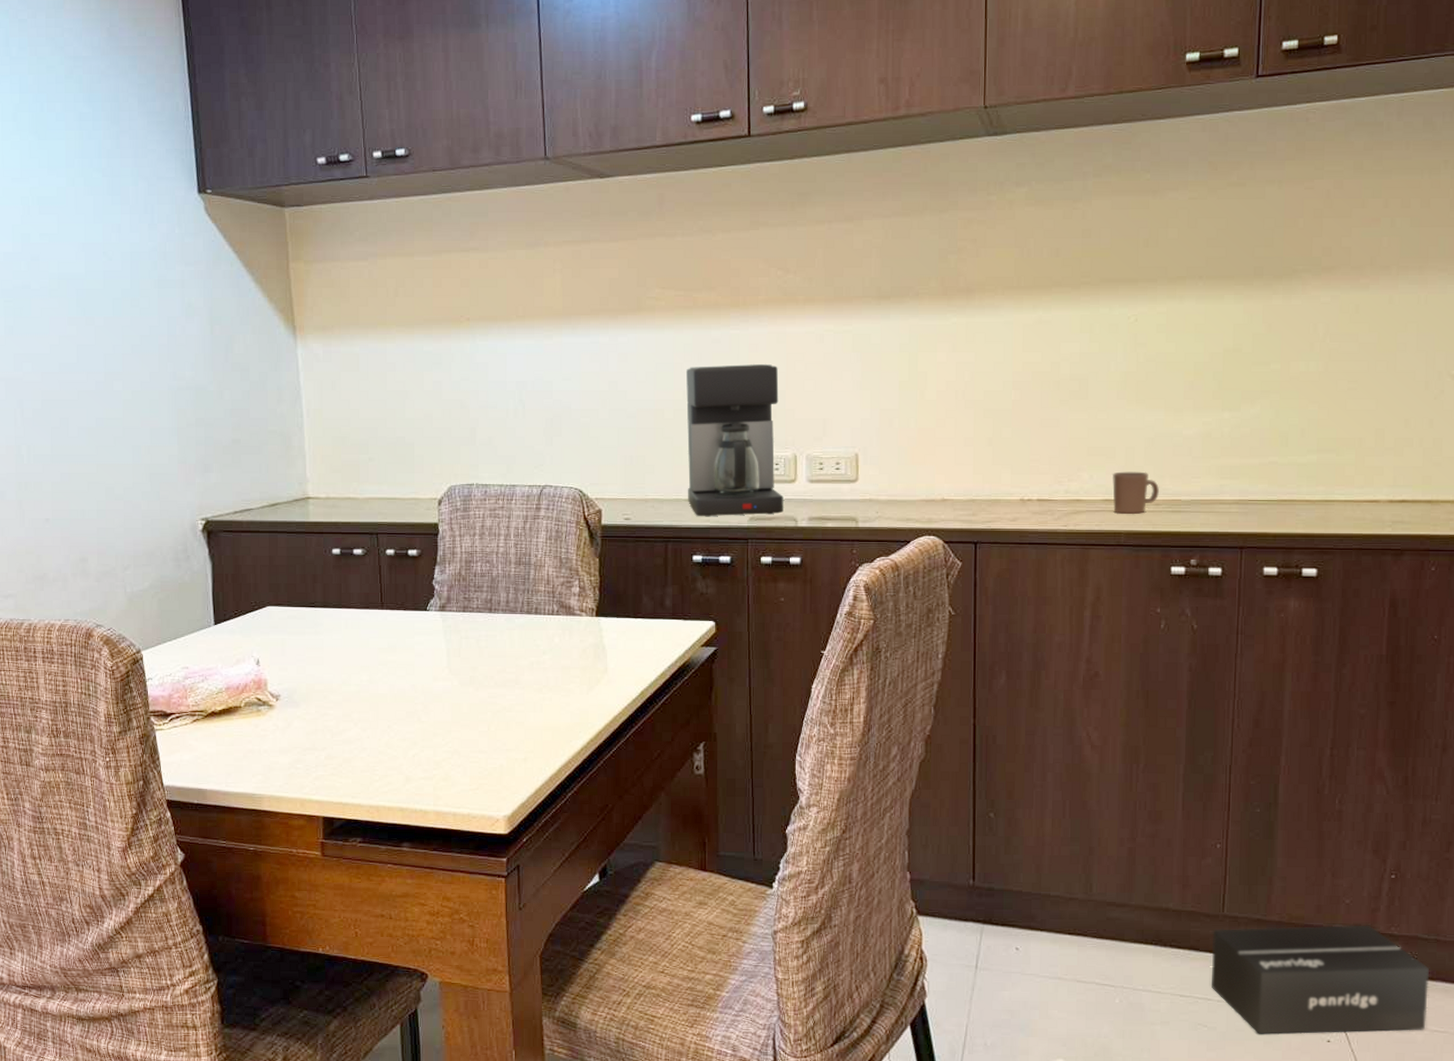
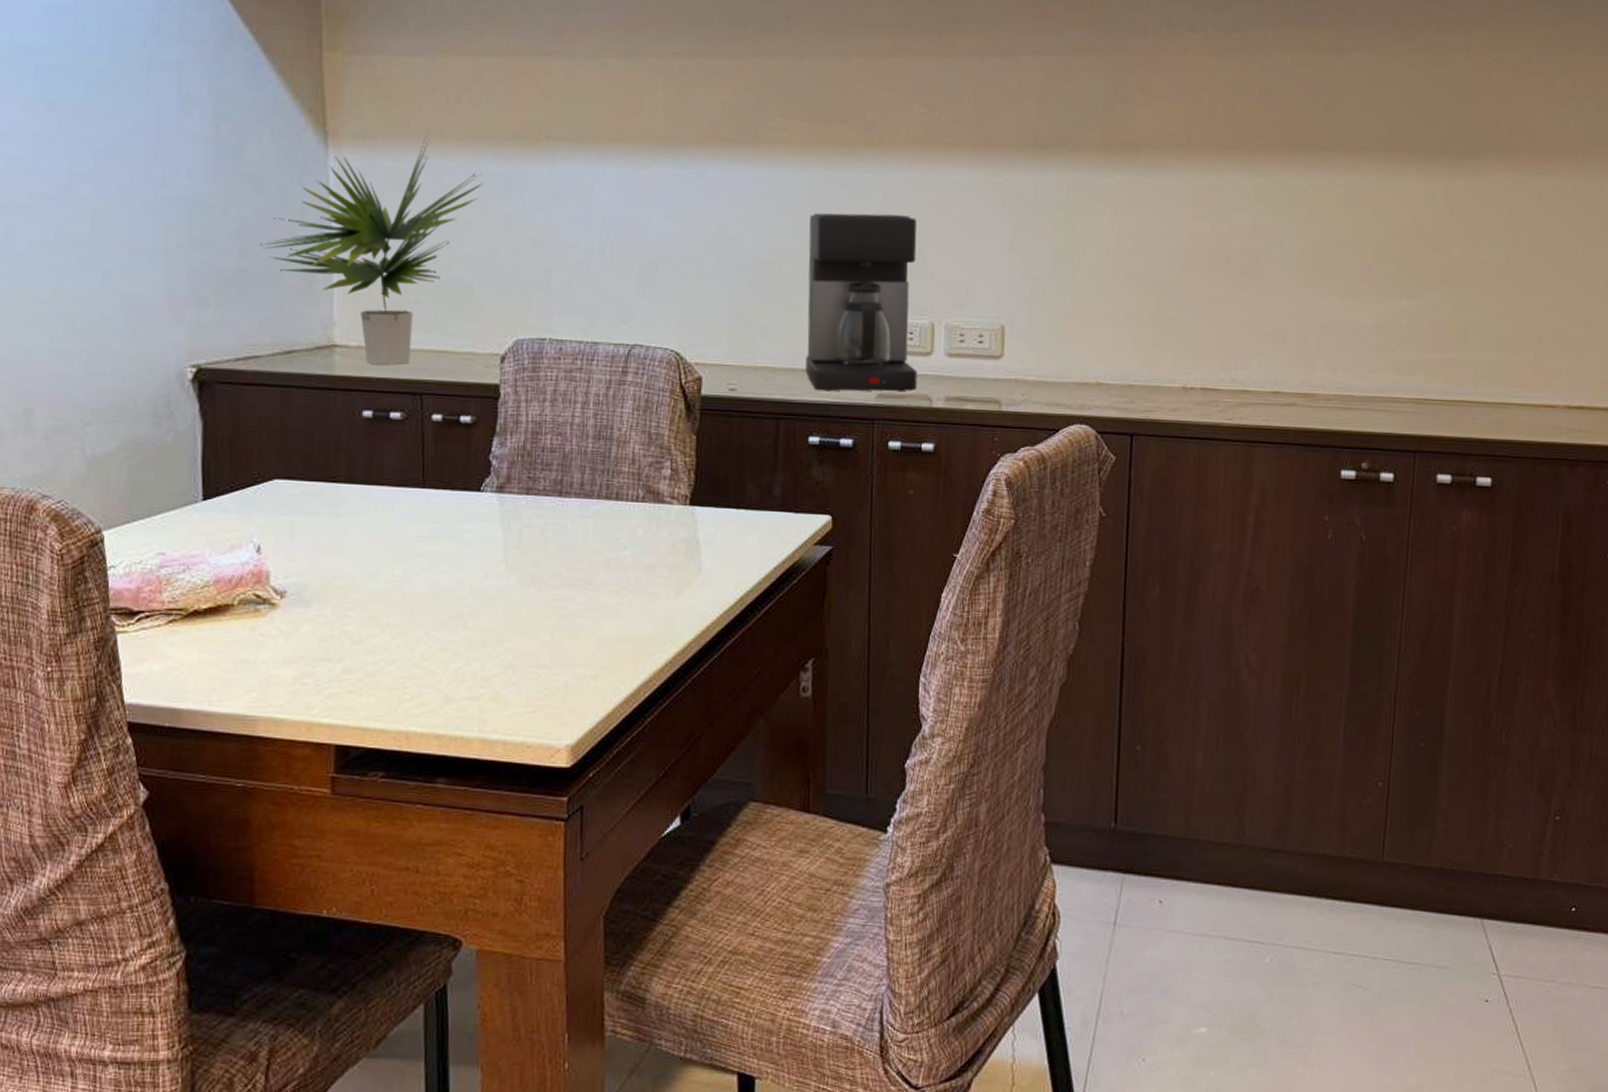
plant: none [250,322,418,511] -> present [262,132,483,365]
mug: present [1112,471,1159,515] -> none [1281,361,1331,410]
box: present [1211,925,1430,1035] -> none [1368,871,1591,995]

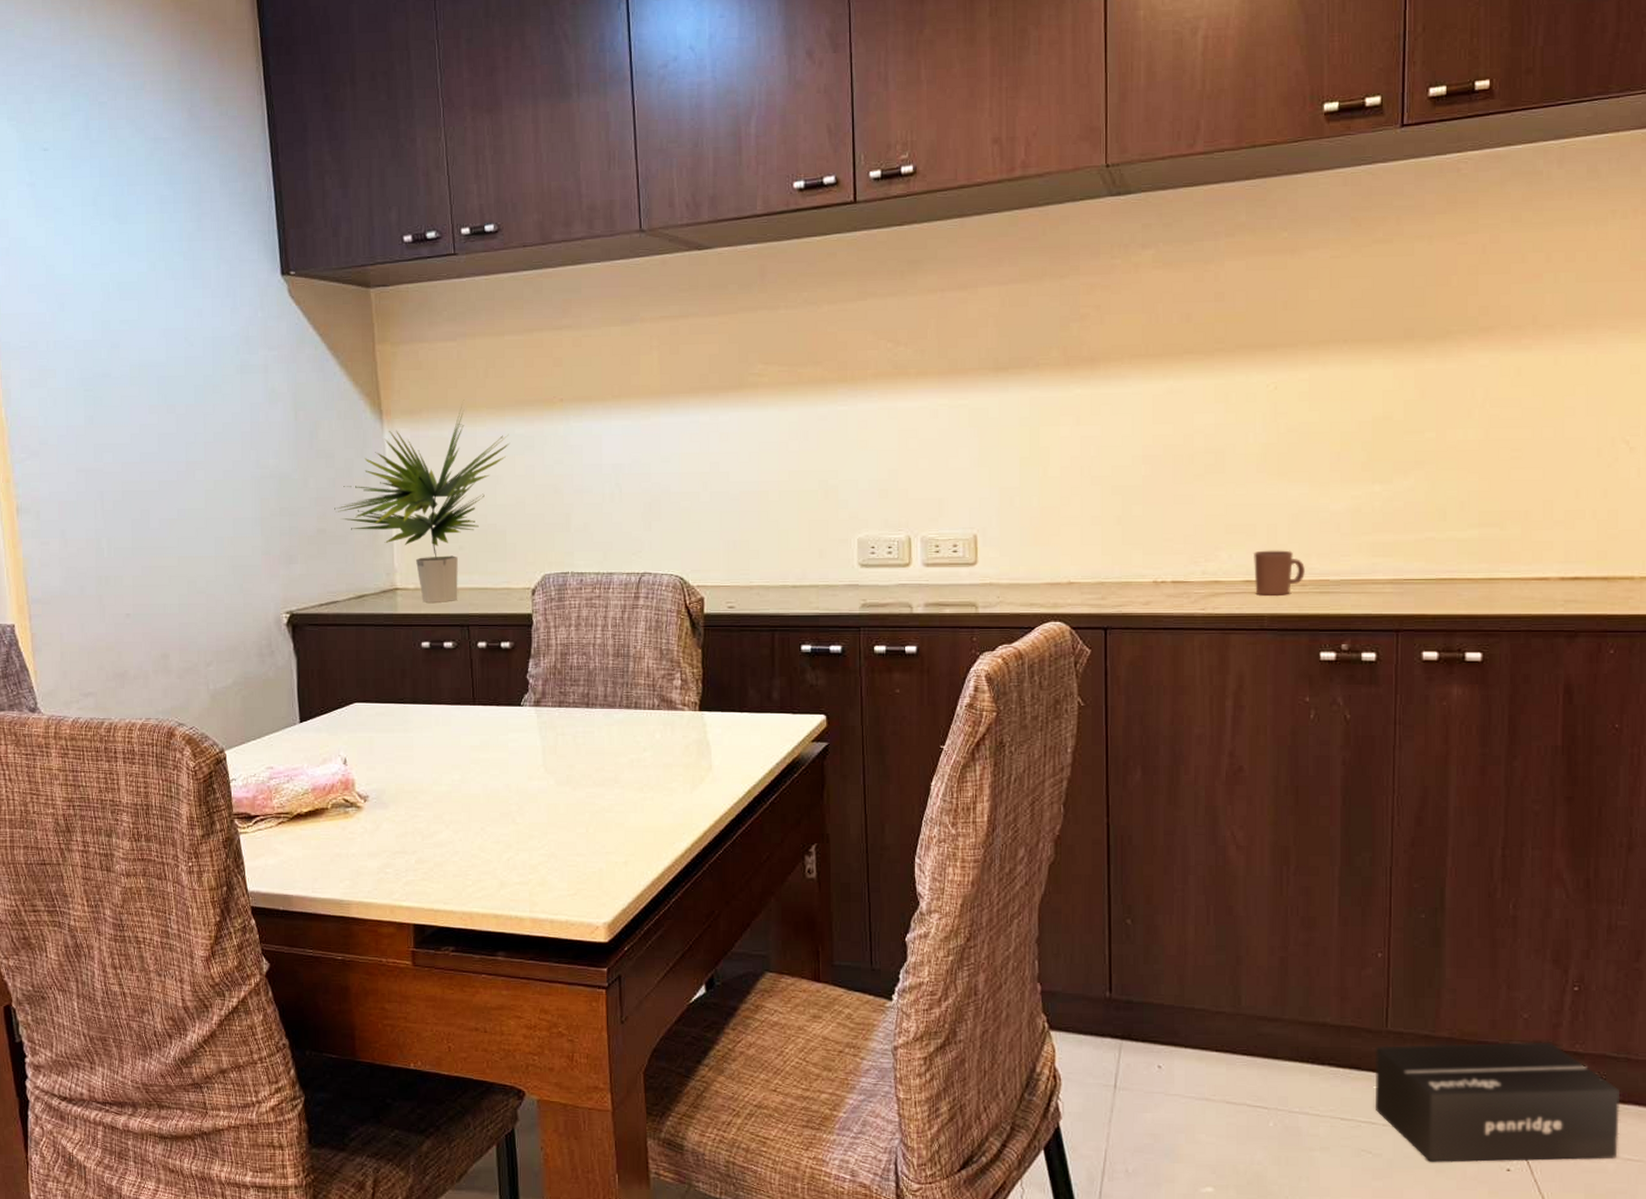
coffee maker: present [805,213,917,392] -> none [792,442,898,604]
mug: none [1281,361,1331,410] -> present [1254,550,1305,597]
box: none [1368,871,1591,995] -> present [1374,1041,1621,1162]

